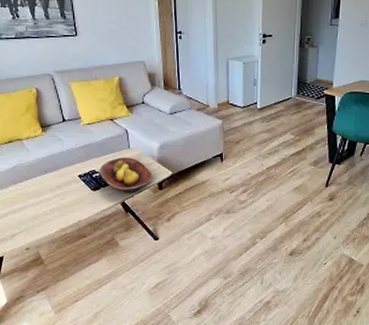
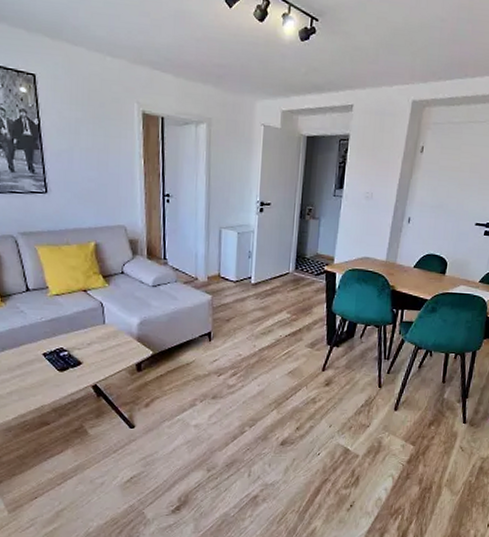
fruit bowl: present [99,157,153,194] -> none [68,334,131,375]

